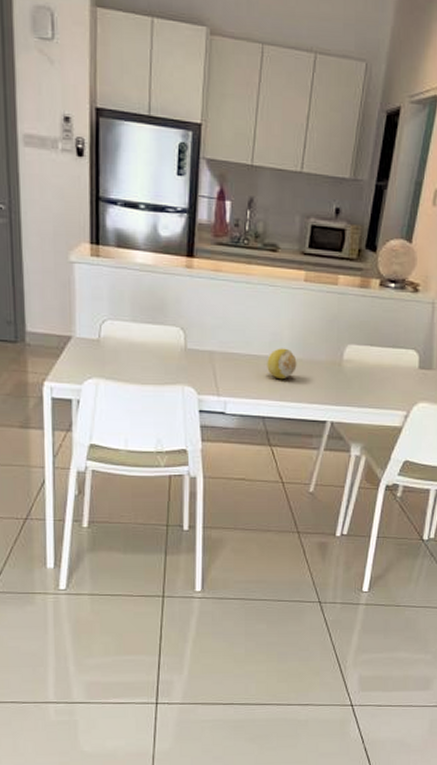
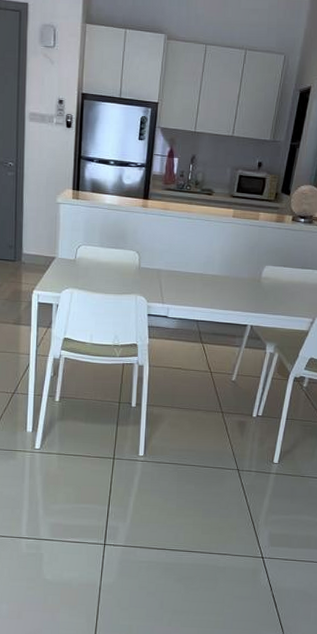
fruit: present [267,348,297,380] -> none [201,267,225,292]

